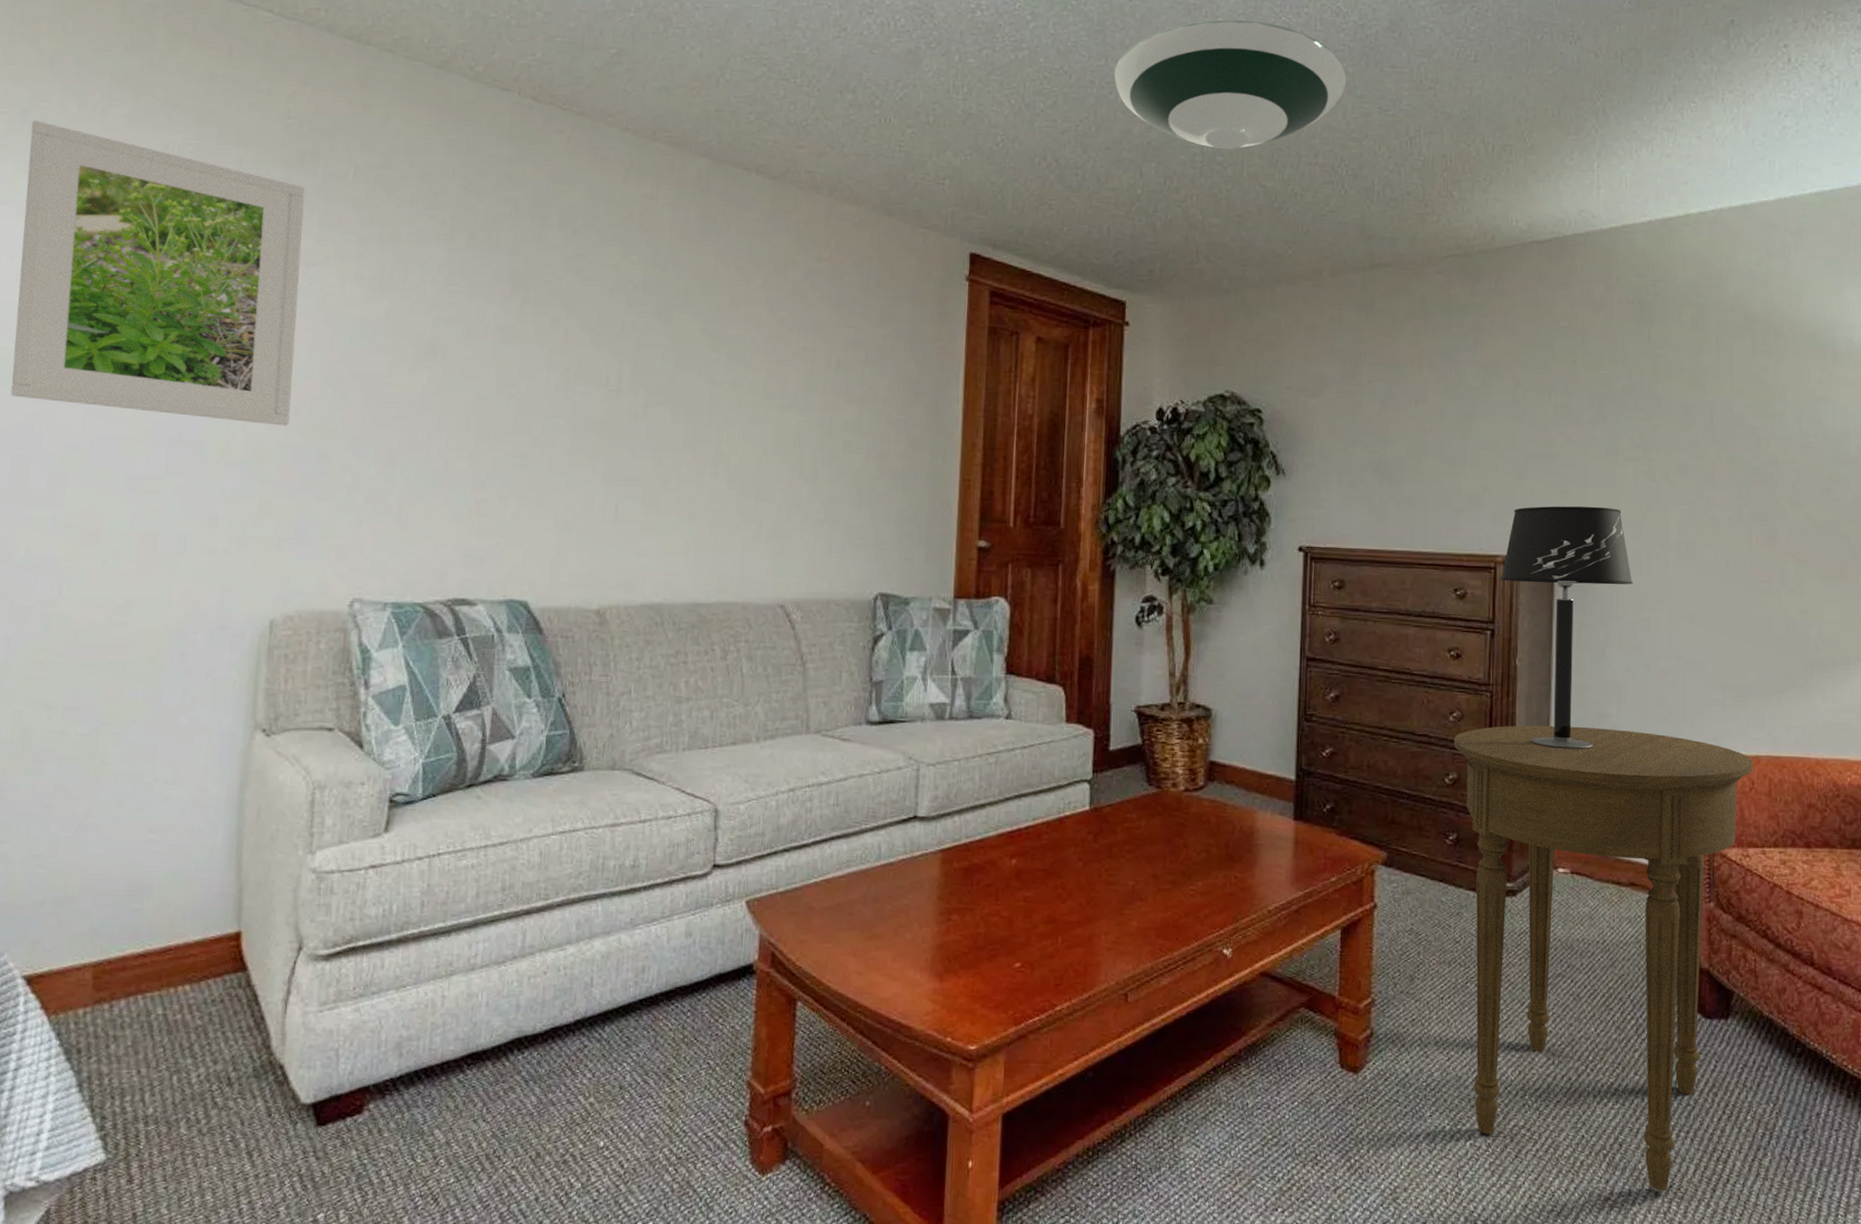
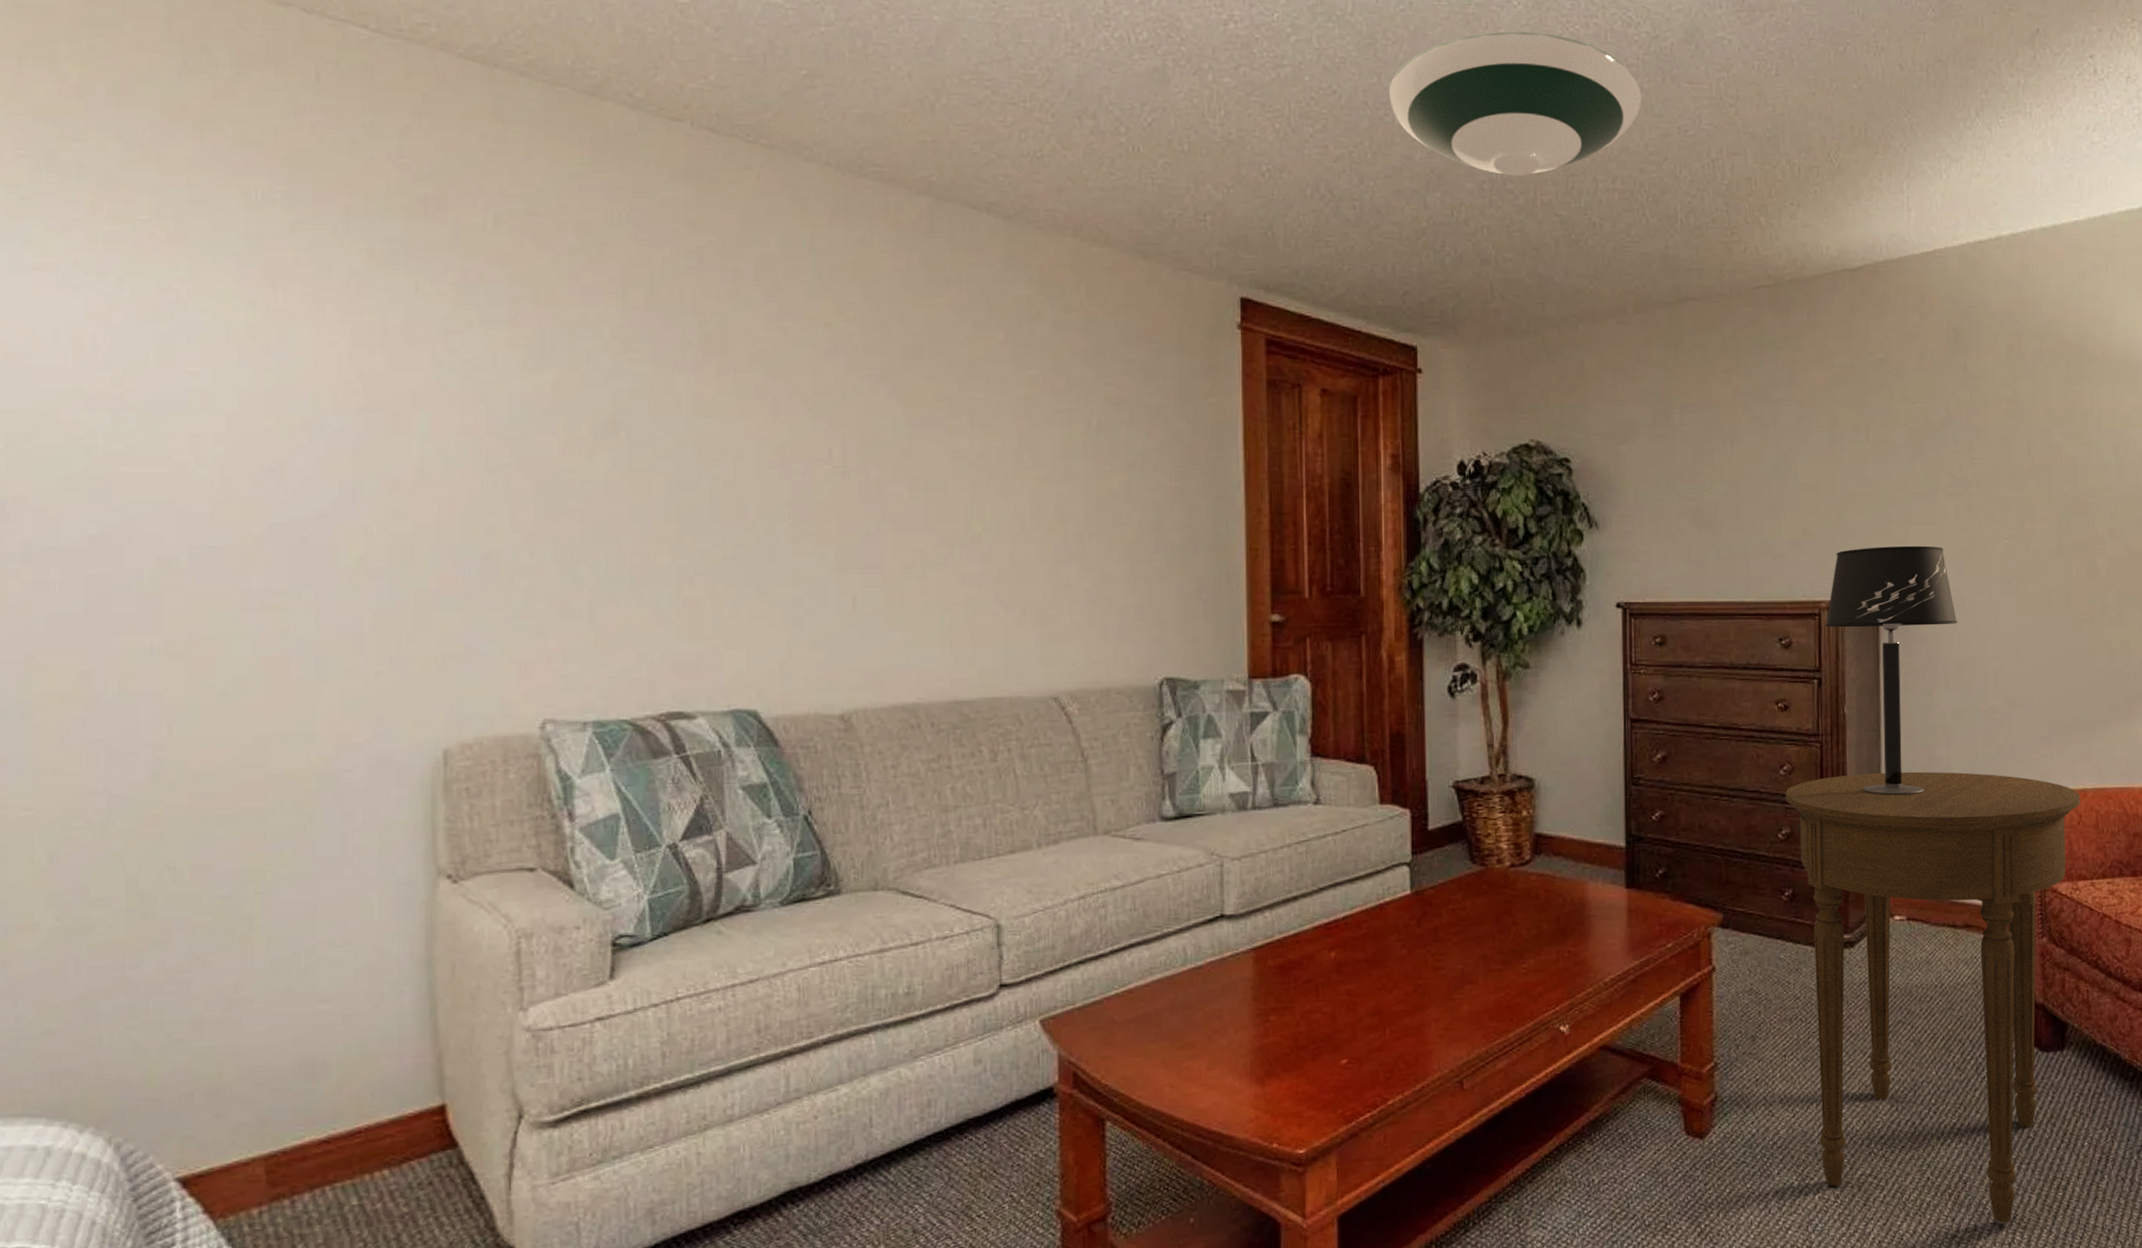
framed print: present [11,120,305,426] -> none [63,165,442,524]

